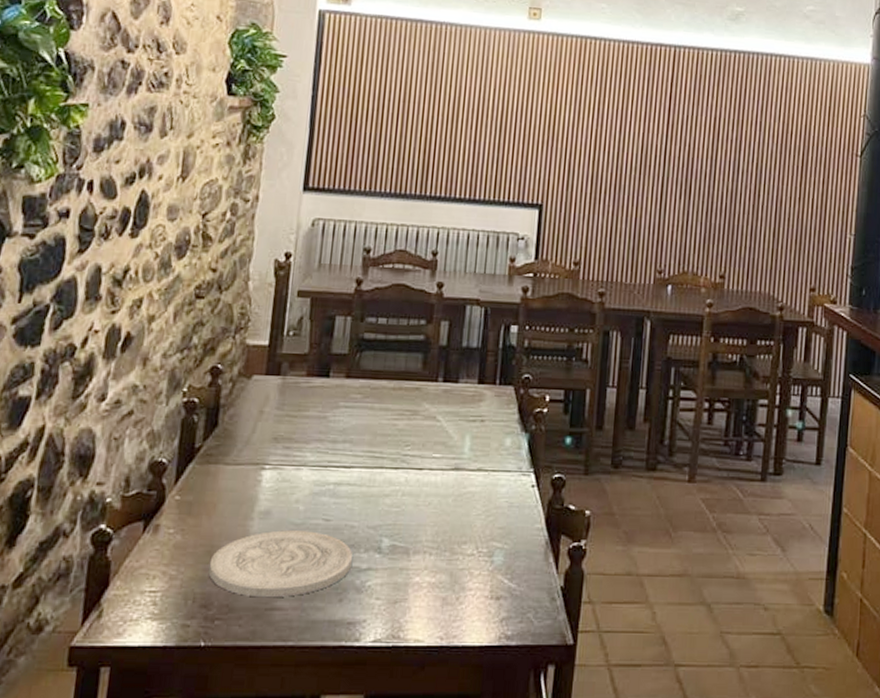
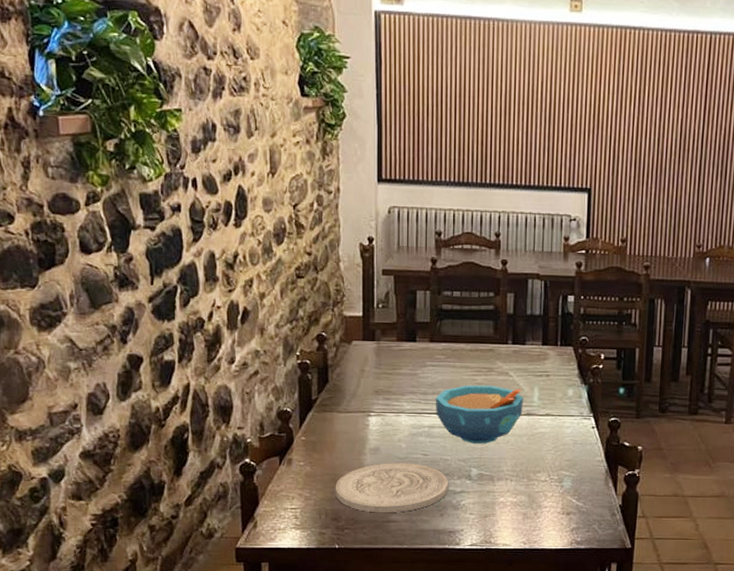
bowl: none [345,431,452,506] -> present [436,385,523,444]

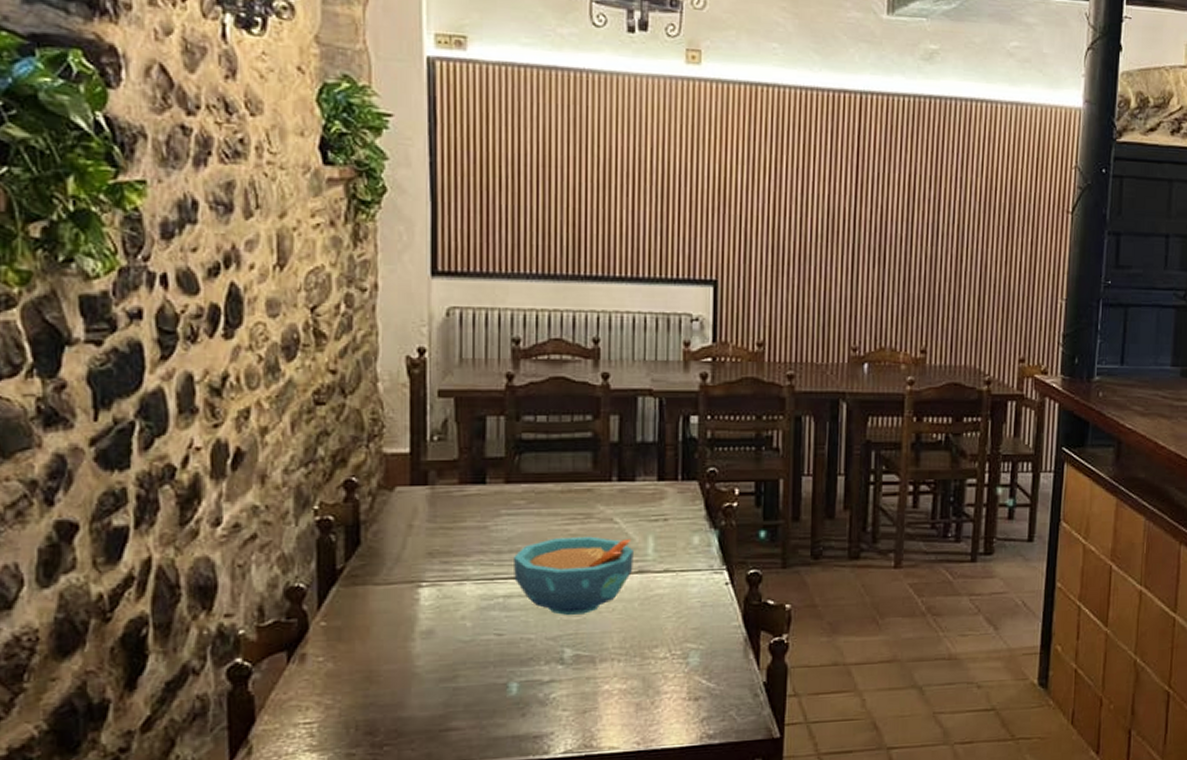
plate: present [335,463,449,513] -> none [369,647,533,720]

